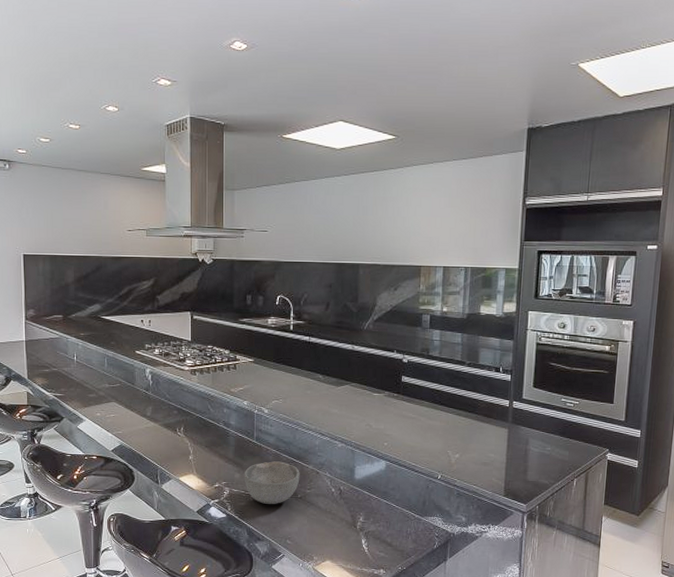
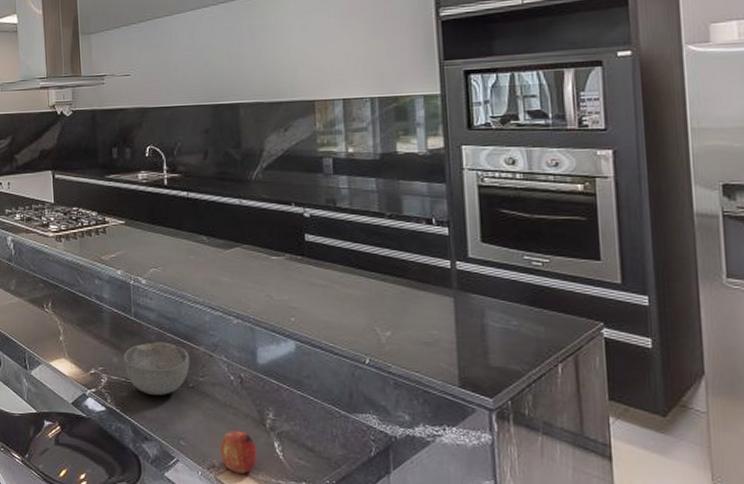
fruit: none [319,532,347,564] -> present [220,431,257,474]

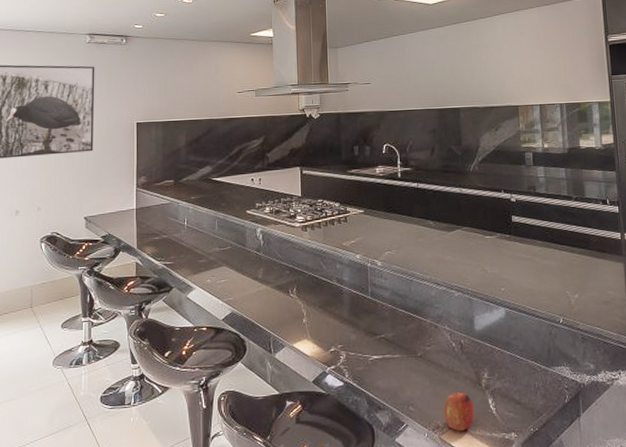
bowl: present [123,342,190,395] -> none [360,317,419,367]

